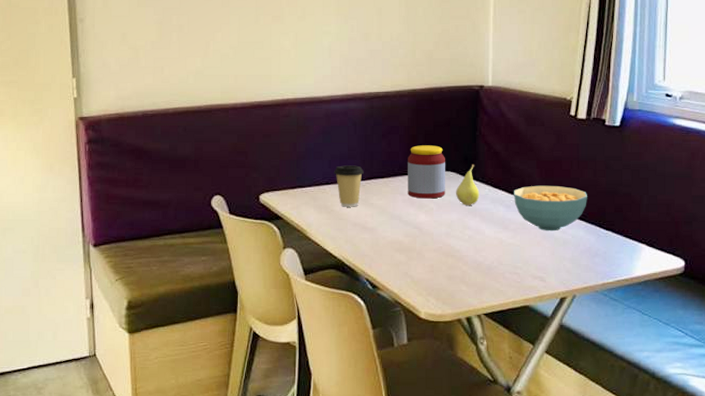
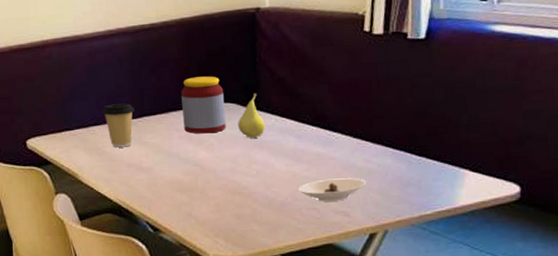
saucer: none [504,247,561,267] -> present [298,178,366,202]
cereal bowl: present [514,185,587,232] -> none [304,110,393,161]

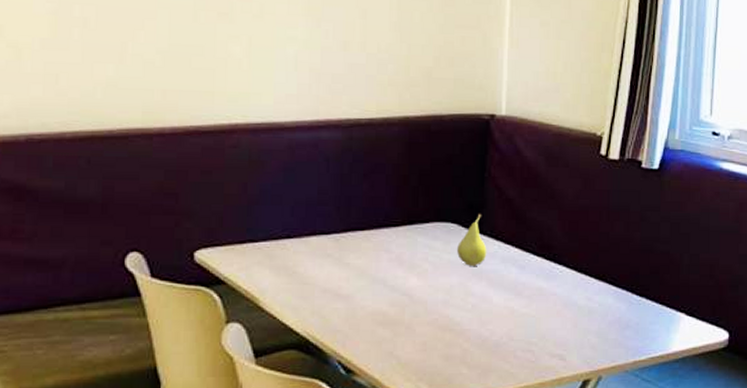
coffee cup: present [102,103,134,148] -> none [298,213,338,268]
jar: present [181,76,226,134] -> none [395,188,445,257]
saucer: present [298,178,366,202] -> none [515,317,585,343]

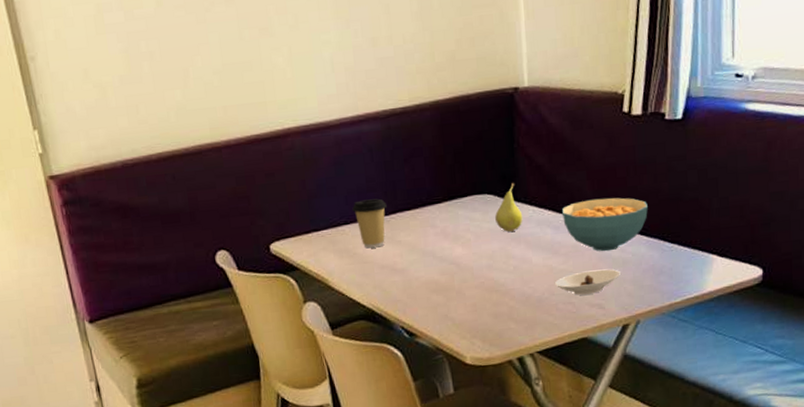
coffee cup: none [298,213,338,268] -> present [352,198,387,249]
saucer: none [515,317,585,343] -> present [555,269,620,295]
cereal bowl: none [530,241,618,298] -> present [562,197,648,252]

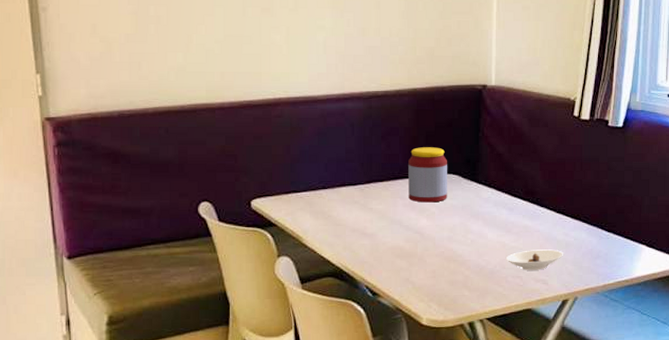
coffee cup: present [352,198,387,249] -> none [331,169,362,212]
jar: none [436,165,483,230] -> present [408,147,447,203]
fruit: present [495,182,523,232] -> none [458,166,482,209]
cereal bowl: present [562,197,648,252] -> none [517,187,590,234]

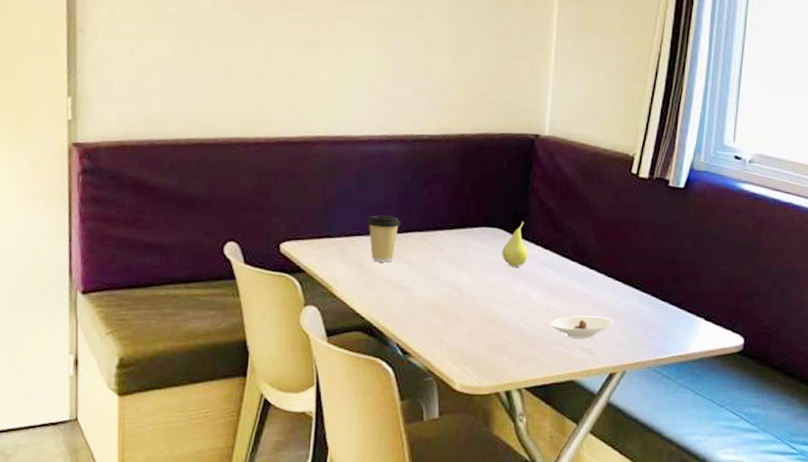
coffee cup: none [331,169,362,212] -> present [367,215,401,263]
jar: present [408,147,447,203] -> none [448,197,492,258]
fruit: none [458,166,482,209] -> present [502,220,528,267]

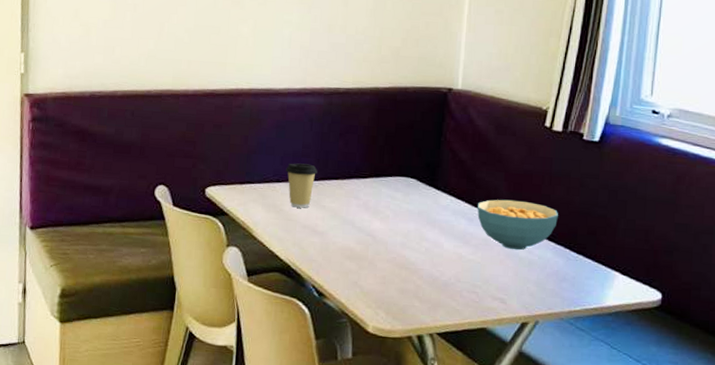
fruit: present [502,220,528,267] -> none [415,171,441,216]
saucer: present [550,315,613,339] -> none [462,265,525,288]
cereal bowl: none [565,248,645,300] -> present [477,199,558,251]

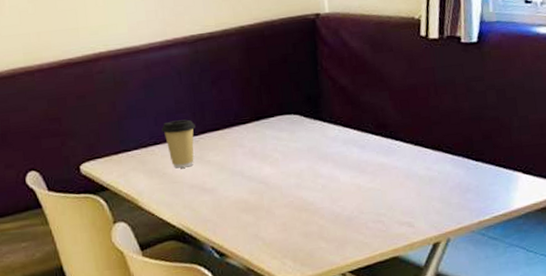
cereal bowl: present [477,199,558,251] -> none [367,117,451,170]

